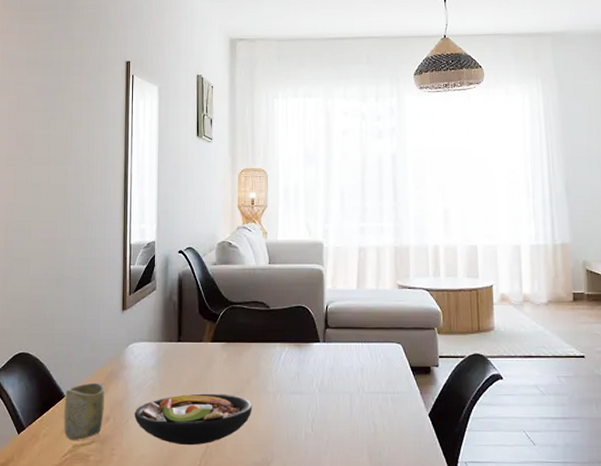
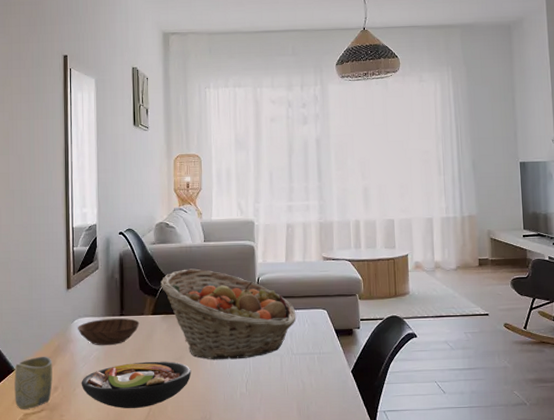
bowl: none [132,344,198,374] -> present [78,318,140,346]
fruit basket: none [221,293,368,396] -> present [161,268,296,360]

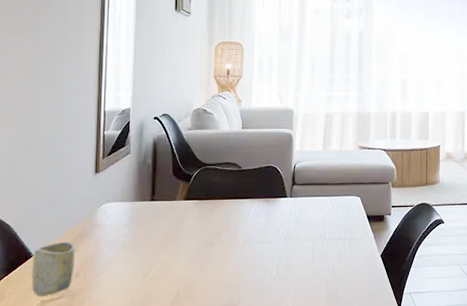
bowl: present [78,318,140,346] -> none [105,203,171,231]
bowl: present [81,361,191,409] -> none [105,246,222,294]
fruit basket: present [161,268,296,360] -> none [195,155,330,245]

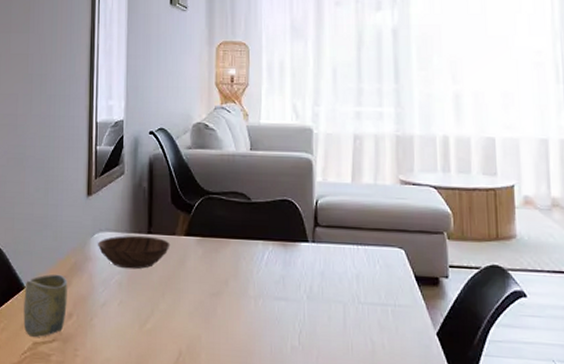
bowl: none [105,203,171,231] -> present [98,235,170,269]

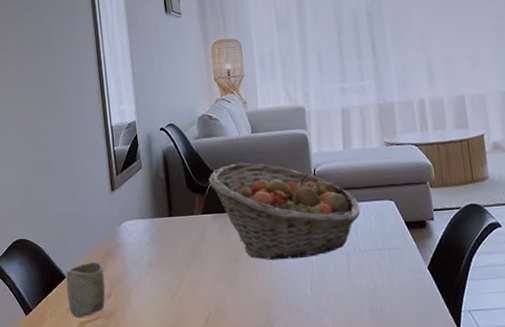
bowl: present [98,235,170,269] -> none [126,219,190,249]
fruit basket: none [197,182,365,303] -> present [208,162,361,260]

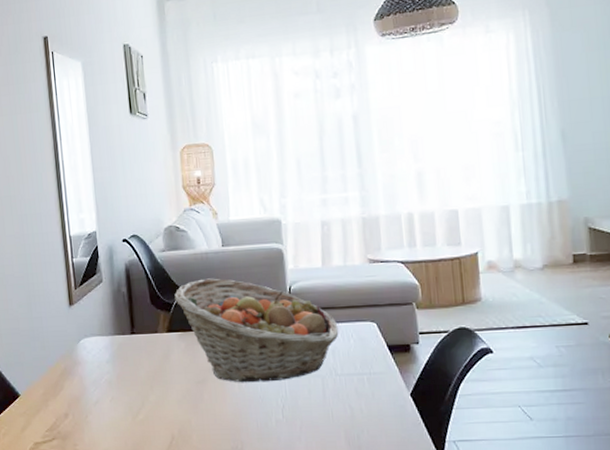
cup: present [66,261,106,317] -> none [20,380,62,438]

